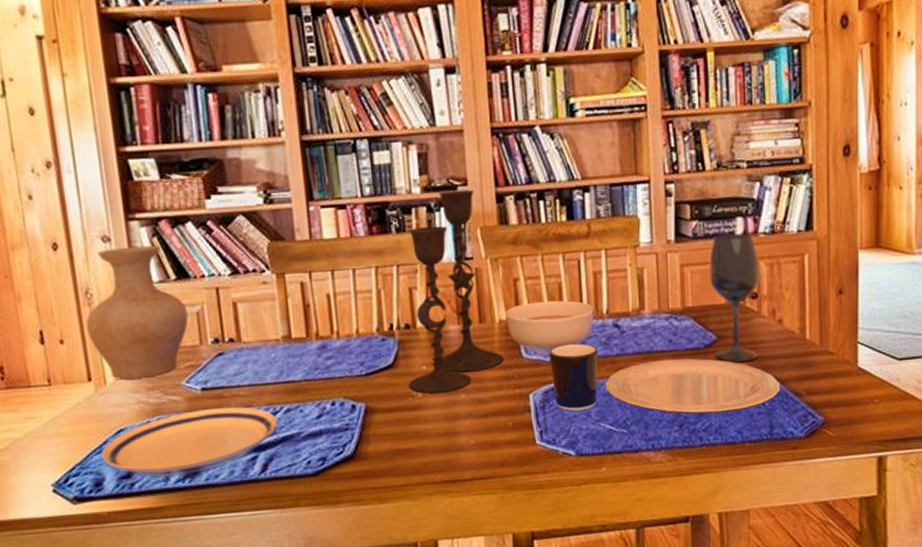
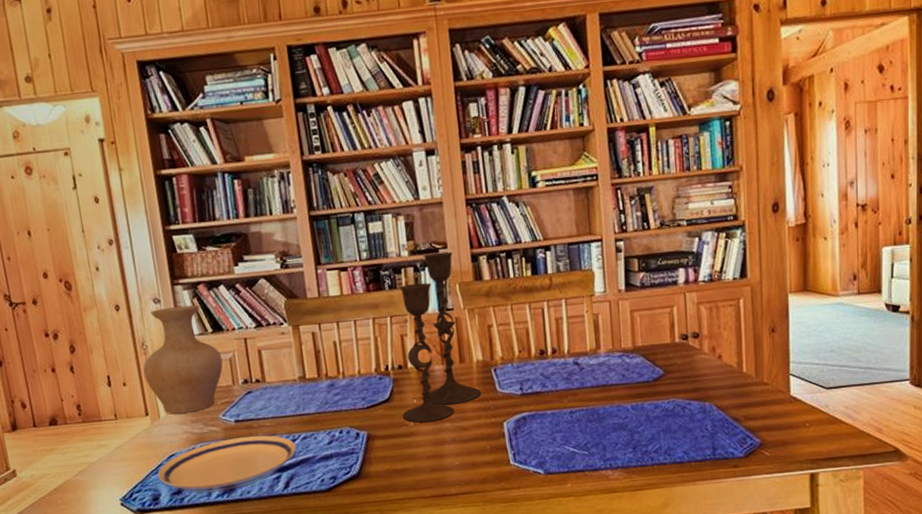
bowl: present [504,300,595,356] -> none [481,343,557,390]
mug: present [549,343,599,413] -> none [519,379,562,438]
plate: present [605,358,780,415] -> none [568,390,721,438]
wineglass: present [708,233,760,363] -> none [655,282,701,393]

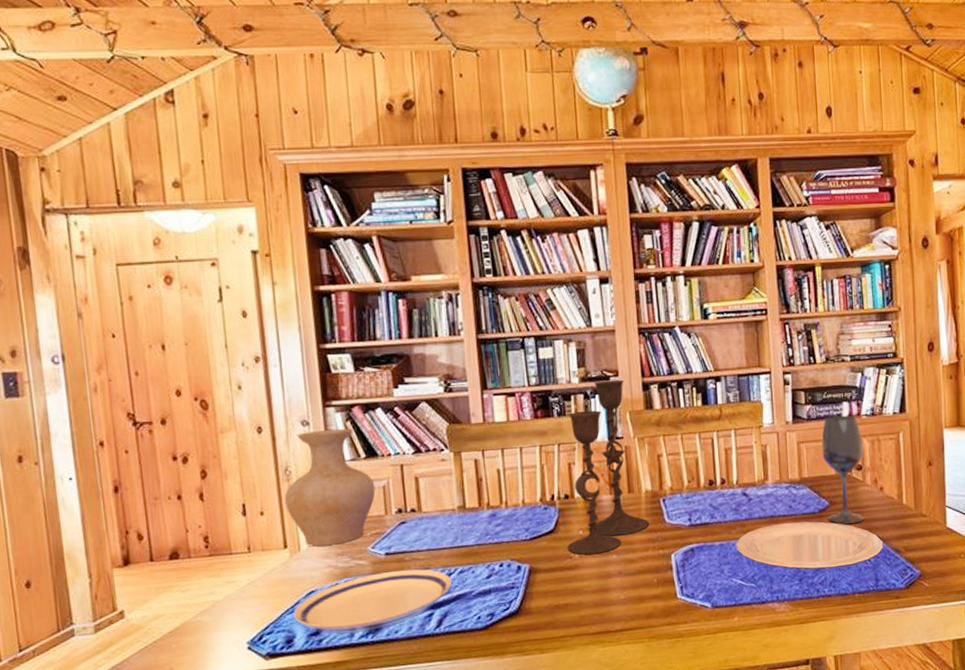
plate: none [568,390,721,438] -> present [736,521,883,570]
wineglass: none [655,282,701,393] -> present [821,415,864,524]

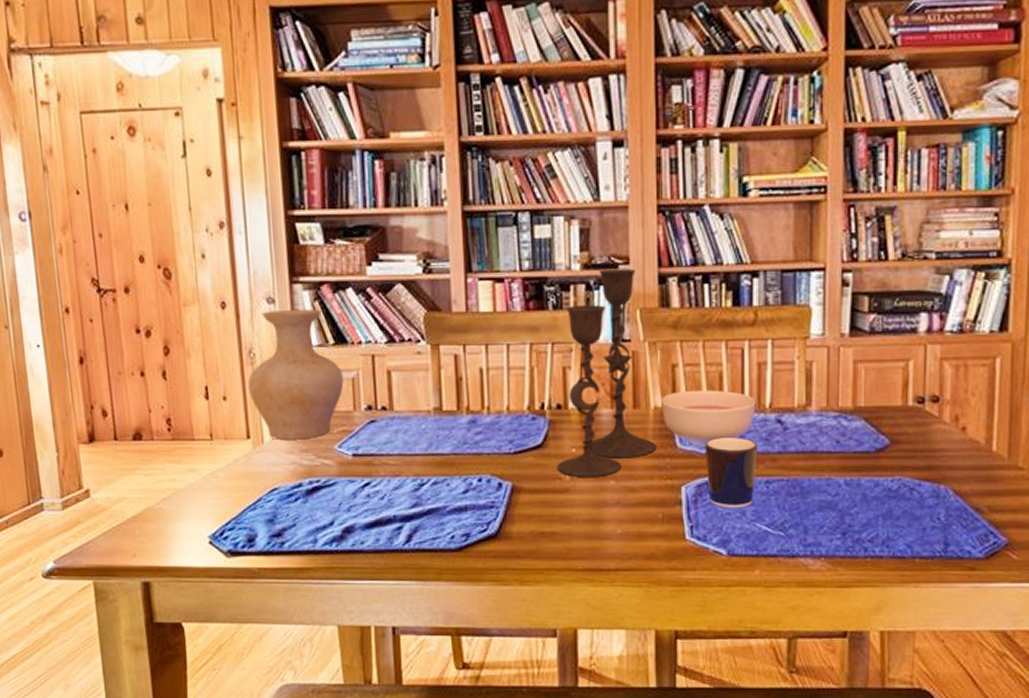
plate: present [294,569,452,634] -> none [256,474,424,540]
bowl: none [650,473,726,521] -> present [660,390,756,448]
mug: none [688,509,730,570] -> present [705,436,758,509]
plate: present [736,521,883,570] -> none [763,461,958,524]
wineglass: present [821,415,864,524] -> none [885,330,944,471]

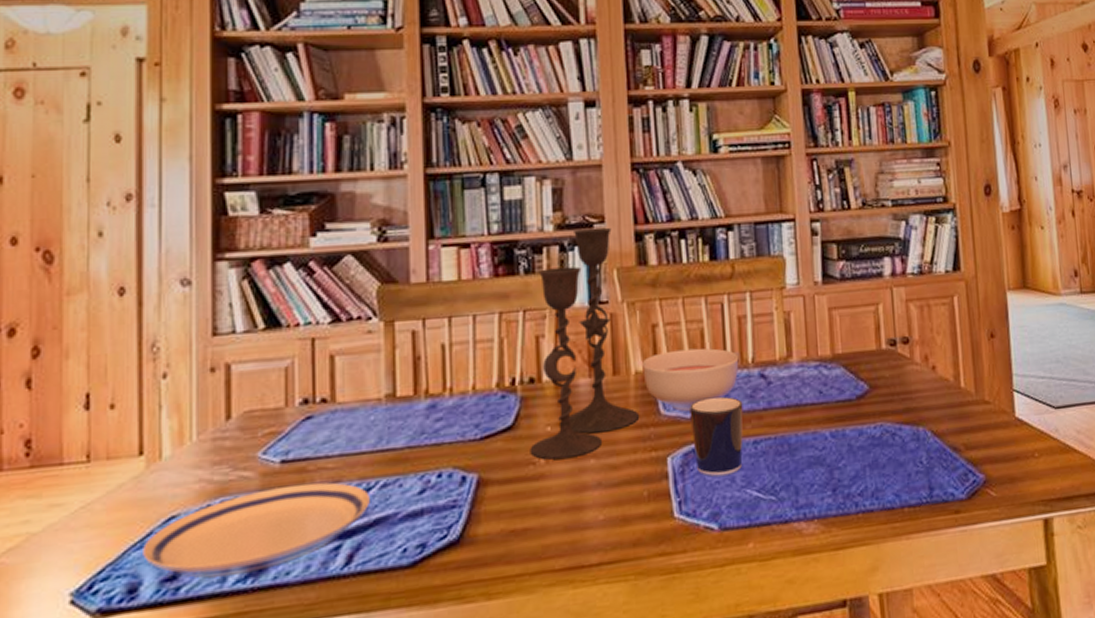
vase: present [248,308,344,440] -> none [147,289,274,453]
plate: none [256,474,424,540] -> present [143,482,370,579]

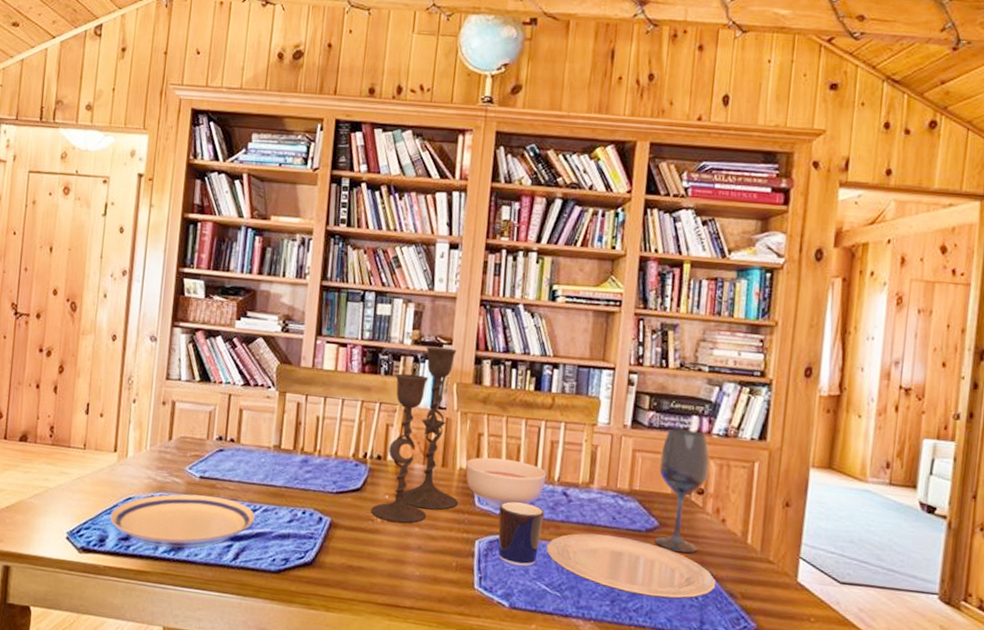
plate: none [751,411,937,477] -> present [546,533,715,600]
wineglass: none [858,274,913,415] -> present [655,428,710,554]

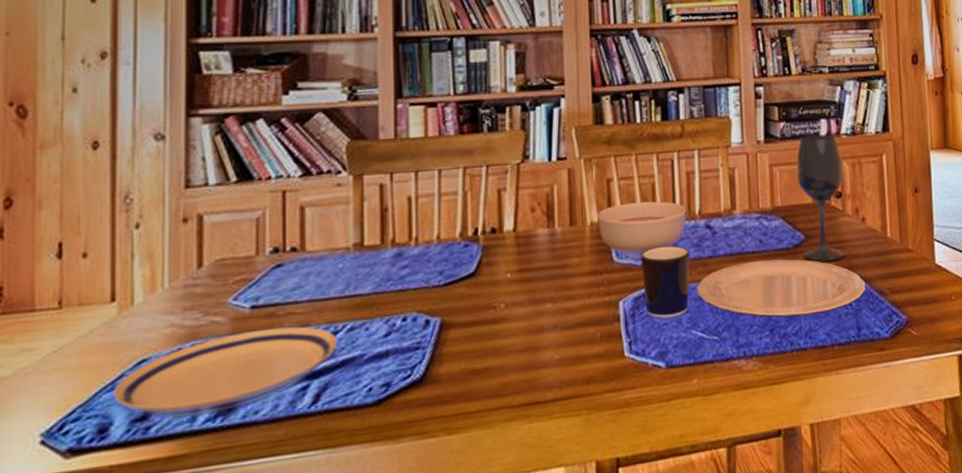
candlestick: present [370,346,458,523] -> none [490,89,593,304]

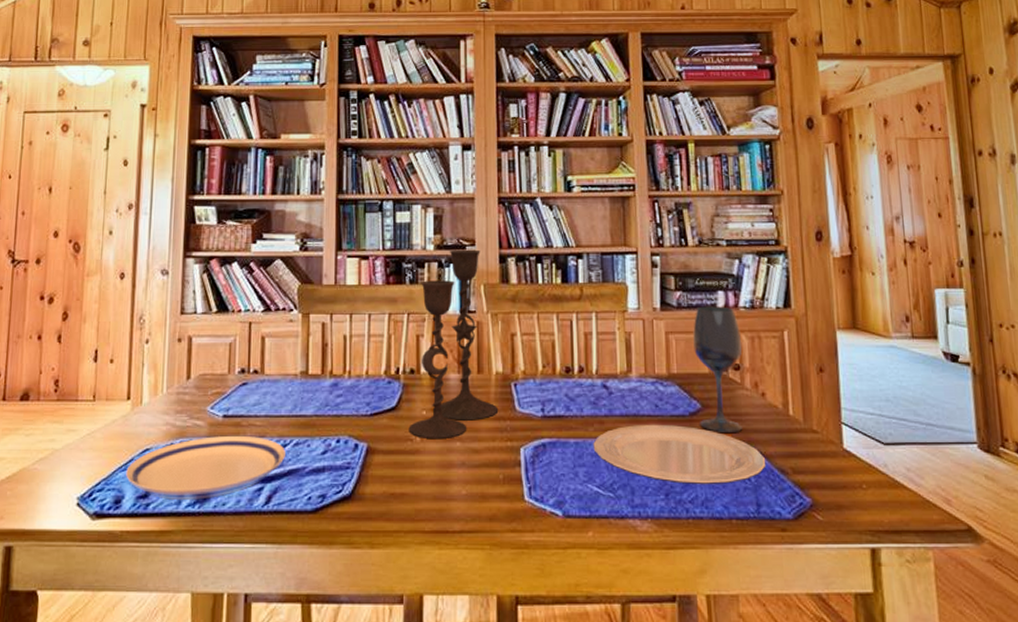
candlestick: none [490,89,593,304] -> present [408,249,497,438]
bowl: present [596,201,687,260] -> none [501,357,585,411]
mug: present [641,245,690,320] -> none [541,400,587,471]

